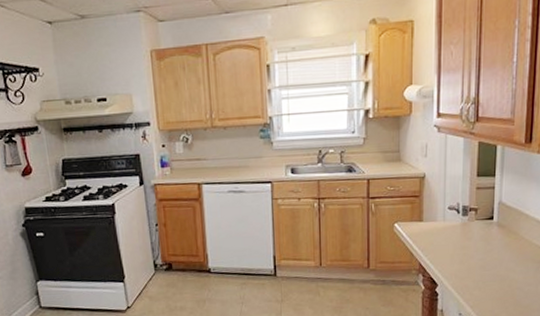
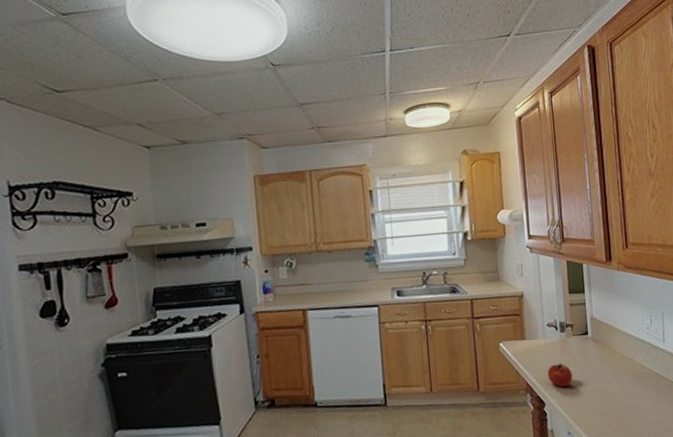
fruit: none [443,246,471,270] -> present [547,362,573,387]

